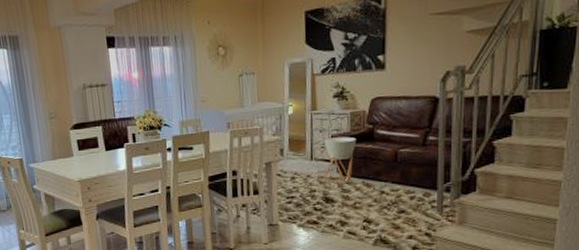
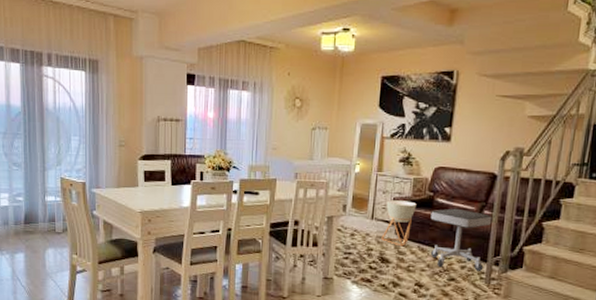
stool: none [372,138,438,201] -> present [430,208,492,272]

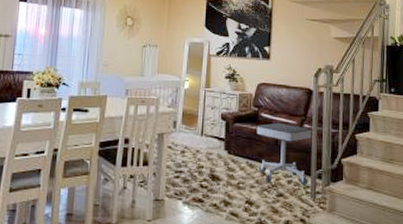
planter: present [381,200,417,247] -> none [211,116,243,163]

